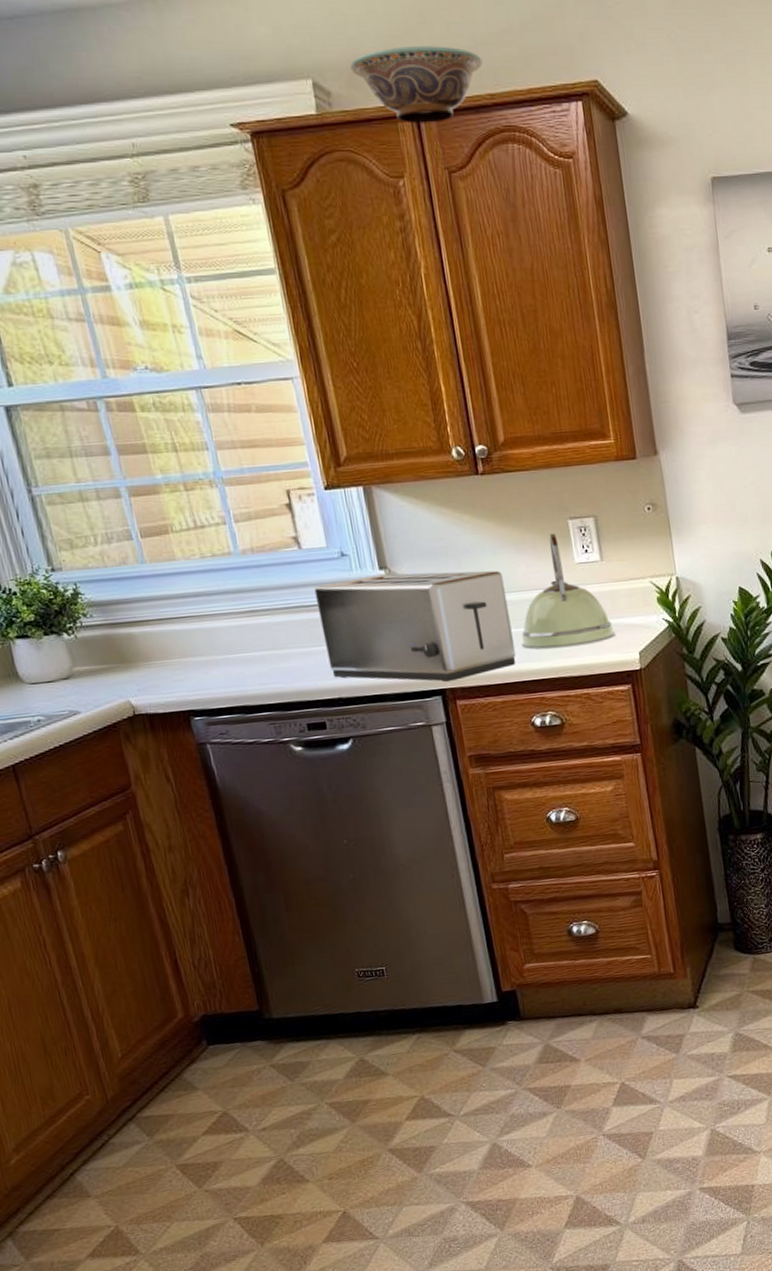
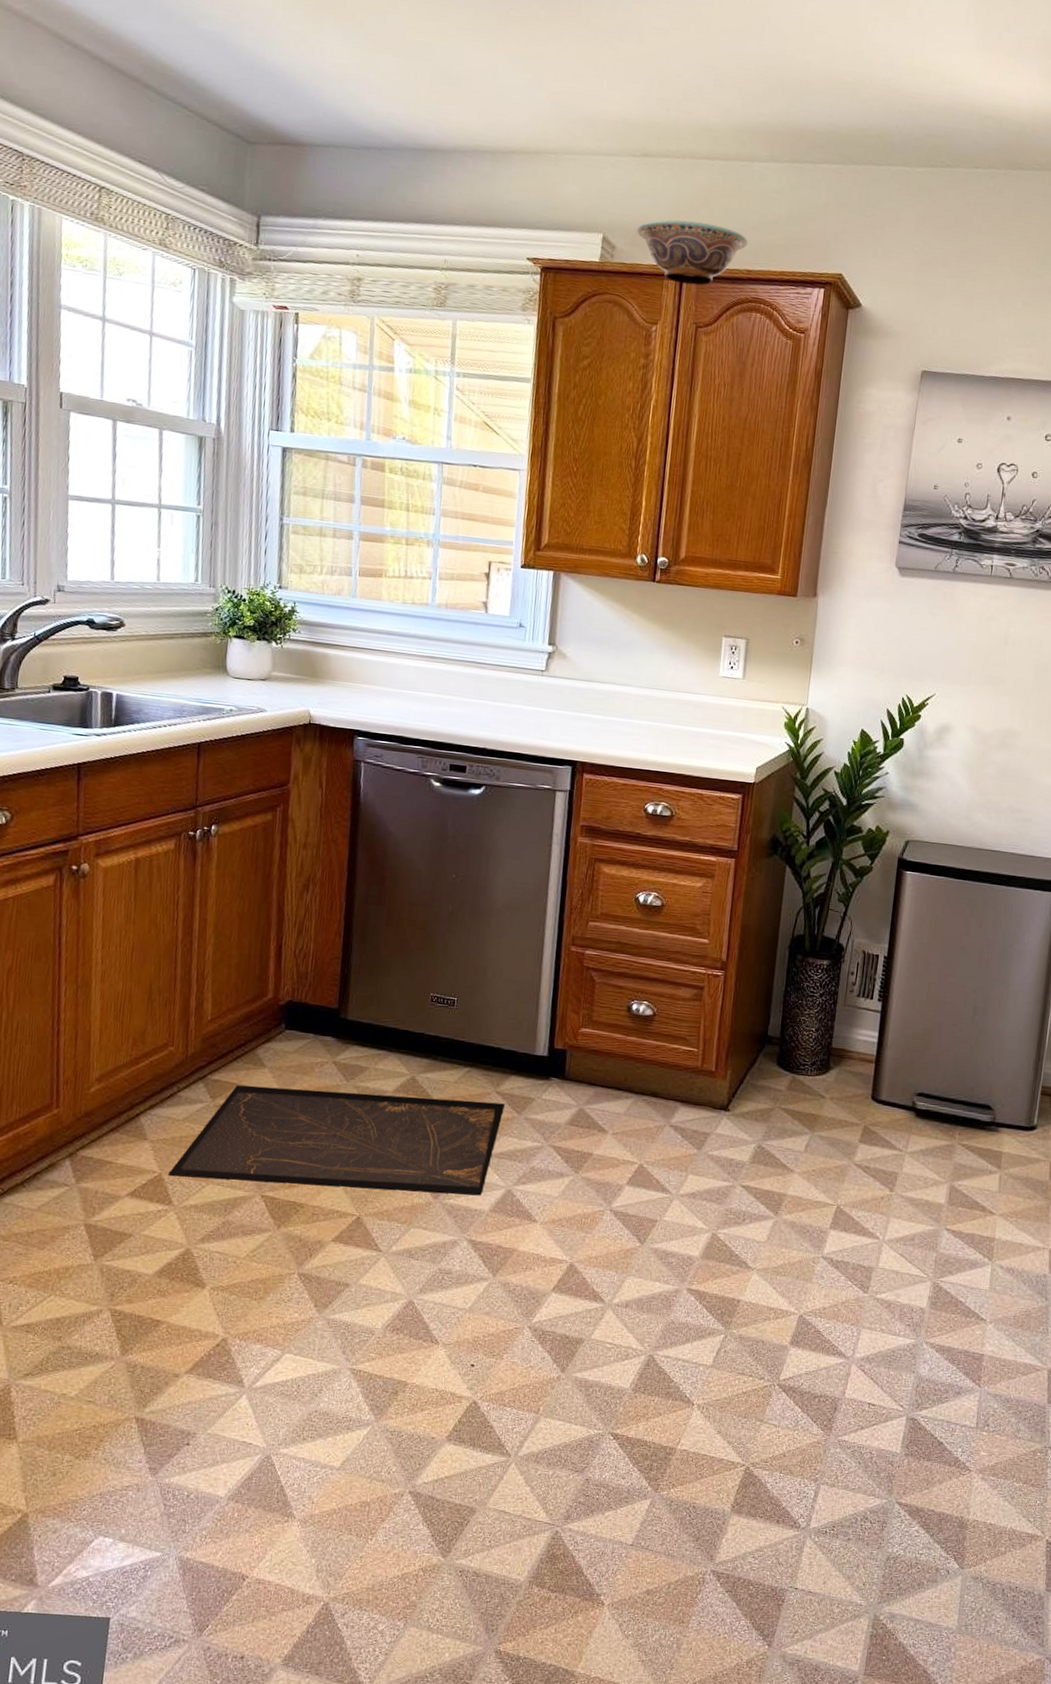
doormat: none [125,1060,468,1226] -> present [168,1085,505,1196]
toaster: present [314,570,516,683] -> none [483,647,653,756]
kettle: present [521,533,616,650] -> none [653,645,740,751]

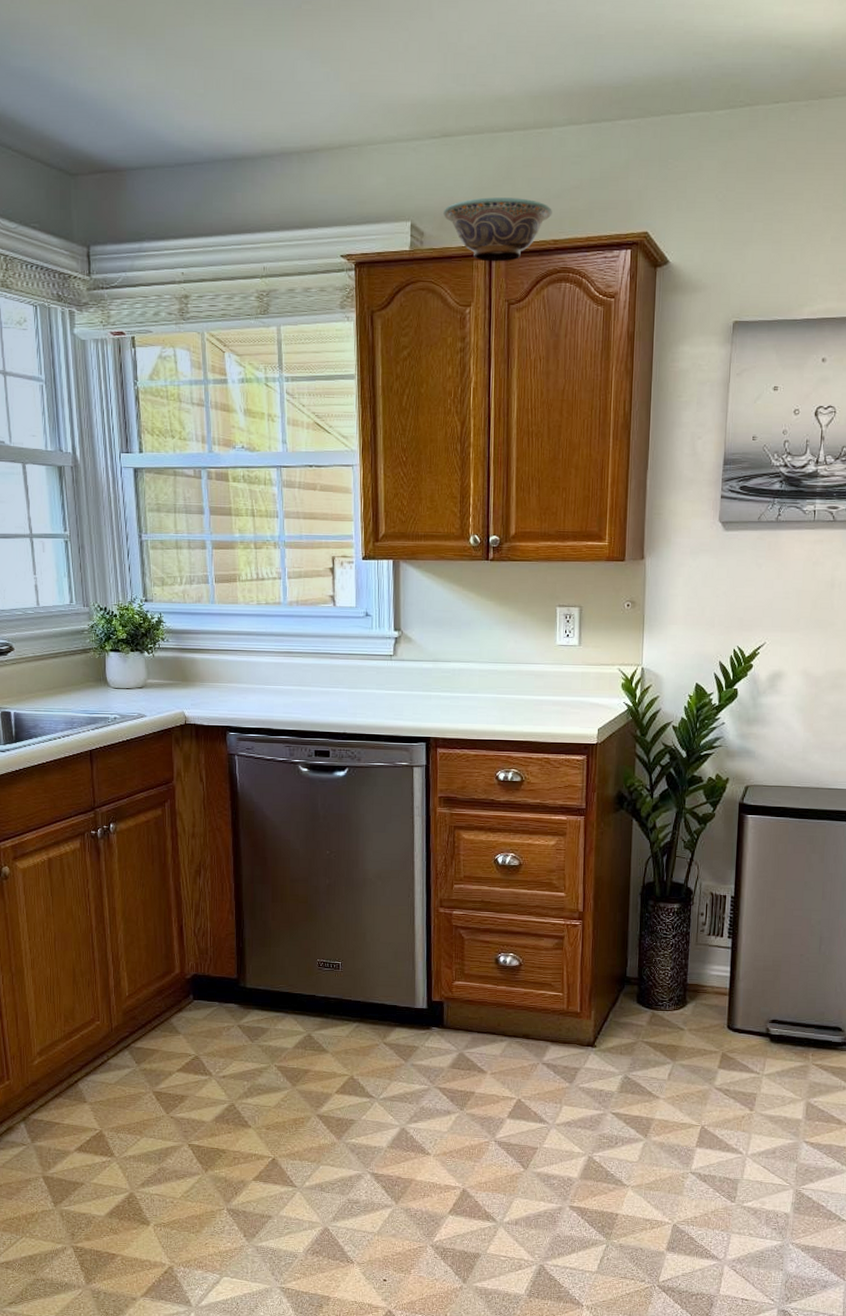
doormat: present [168,1085,505,1196] -> none [108,1050,392,1135]

